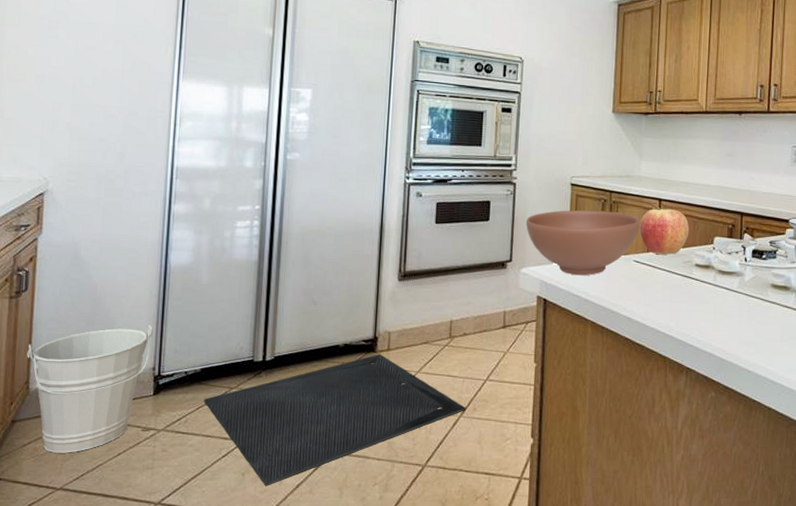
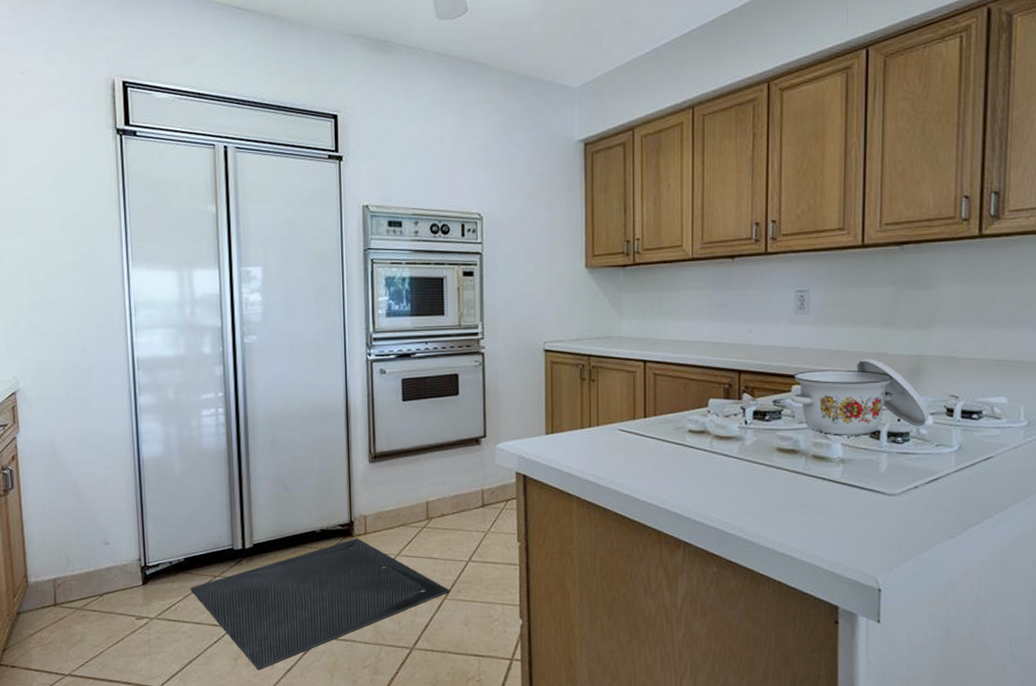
bucket: present [27,325,153,453] -> none [21,517,135,642]
bowl: present [525,209,640,276] -> none [497,377,623,449]
fruit: present [639,203,690,255] -> none [623,366,680,421]

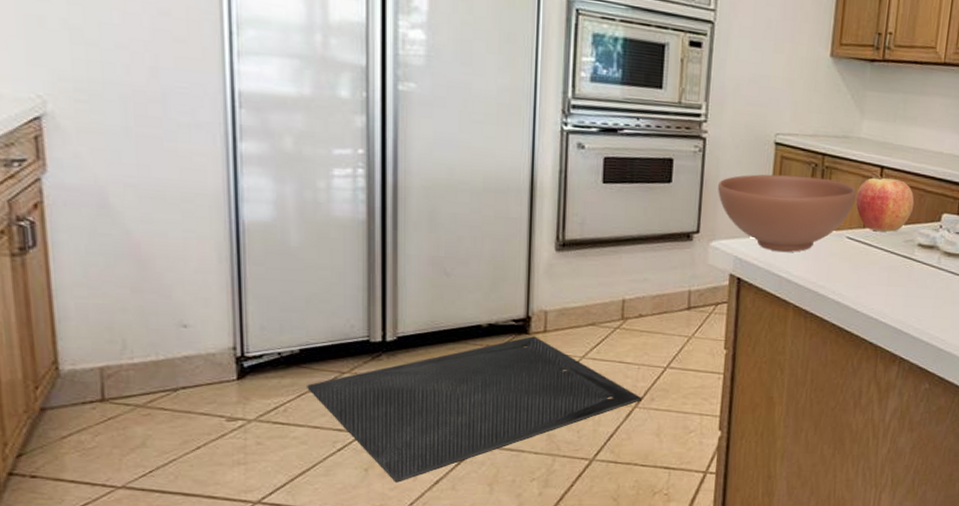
bowl: none [497,377,623,449] -> present [717,174,857,253]
fruit: none [623,366,680,421] -> present [855,171,915,232]

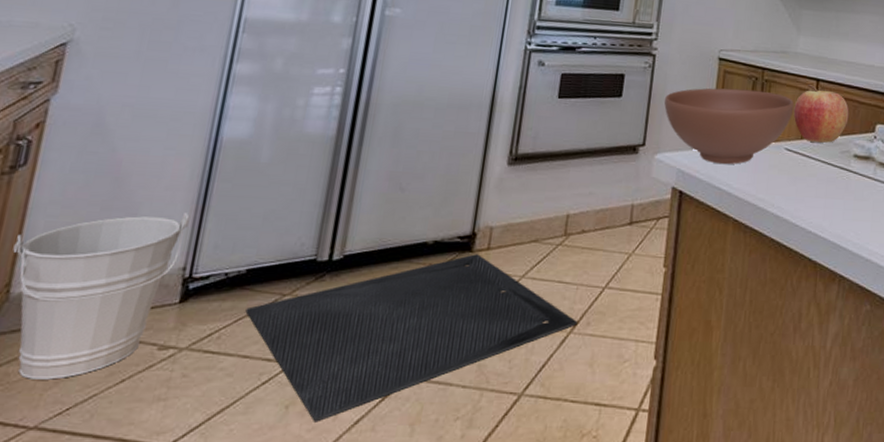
bucket: none [49,295,228,447] -> present [12,213,190,380]

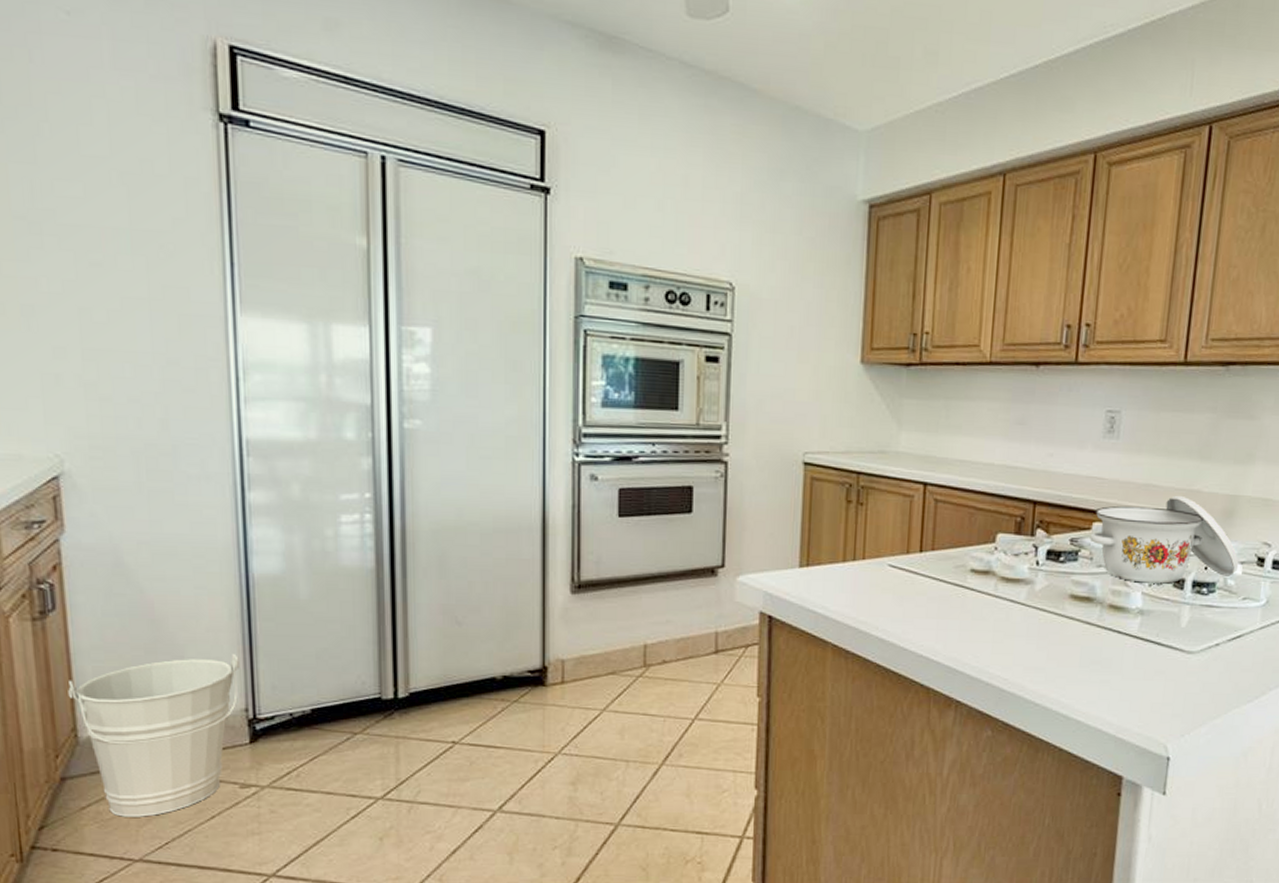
door mat: present [245,254,578,422] -> none [319,688,669,853]
bowl: present [664,88,794,165] -> none [742,497,898,585]
fruit: present [793,83,849,143] -> none [897,488,964,557]

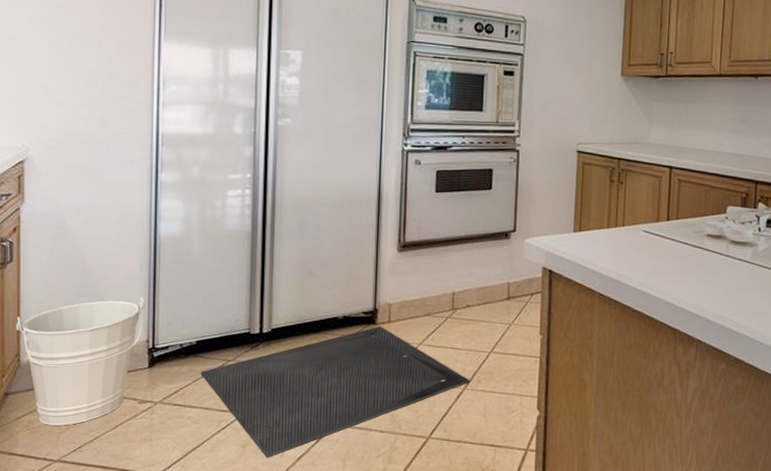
door mat: none [319,688,669,853] -> present [200,326,470,458]

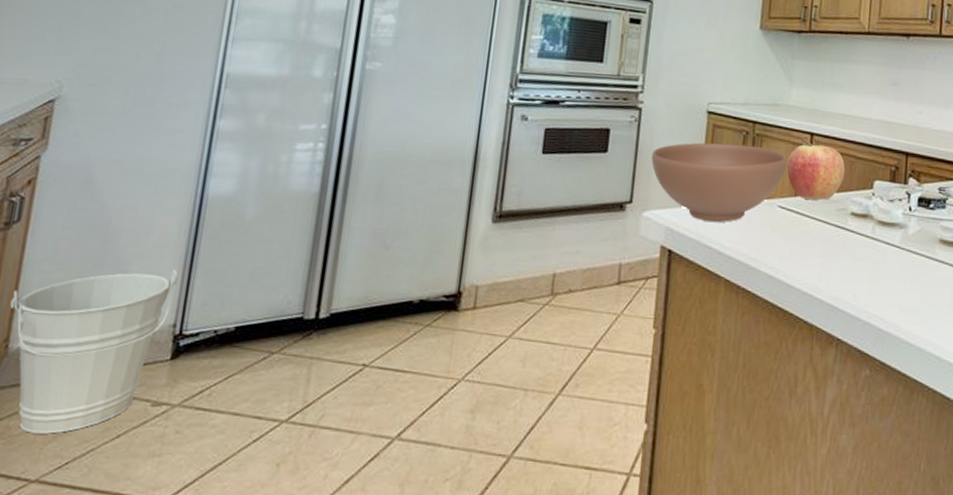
door mat: present [200,326,470,458] -> none [235,313,566,481]
bowl: none [530,178,650,246] -> present [651,142,787,223]
fruit: none [649,171,702,224] -> present [786,138,846,200]

